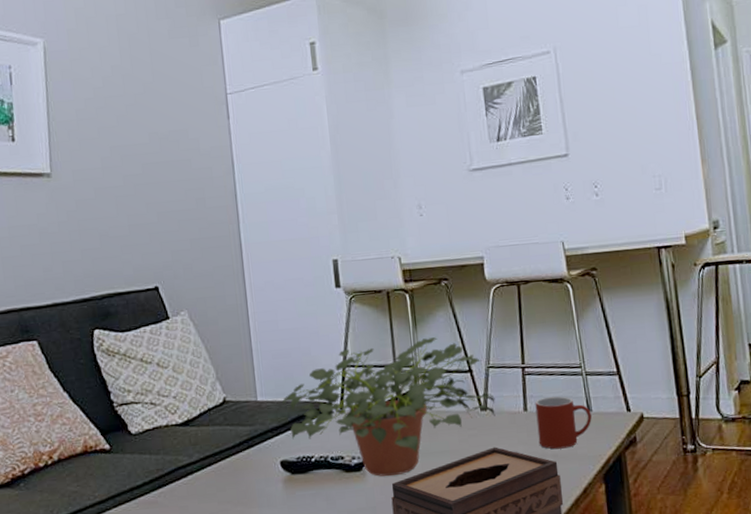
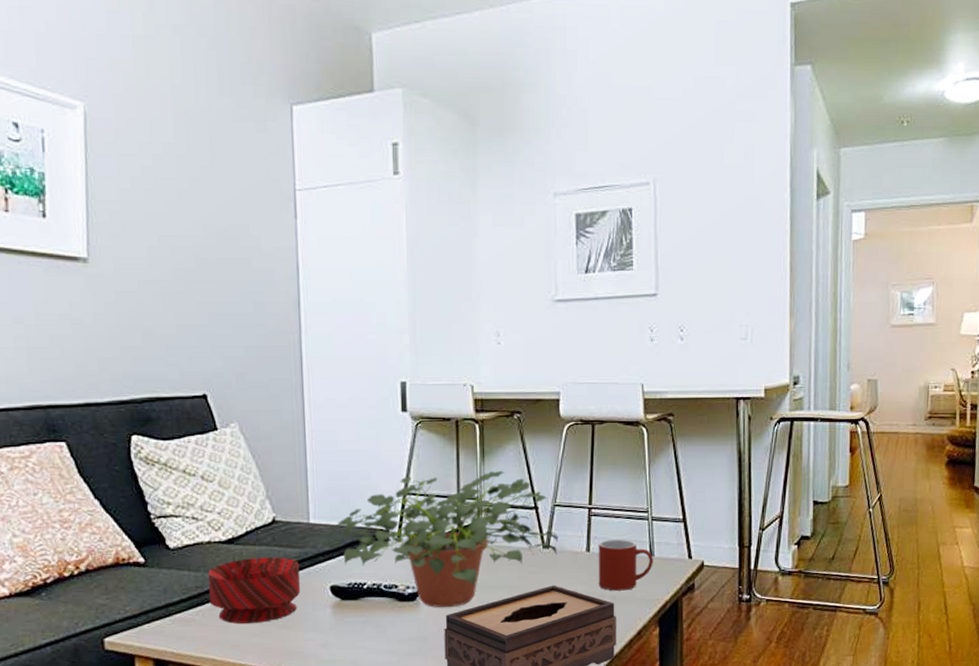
bowl: none [167,436,253,504] -> present [207,556,301,625]

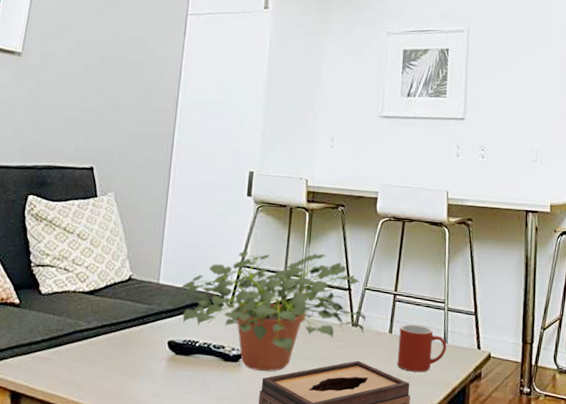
bowl: present [207,556,301,625] -> none [65,309,146,368]

